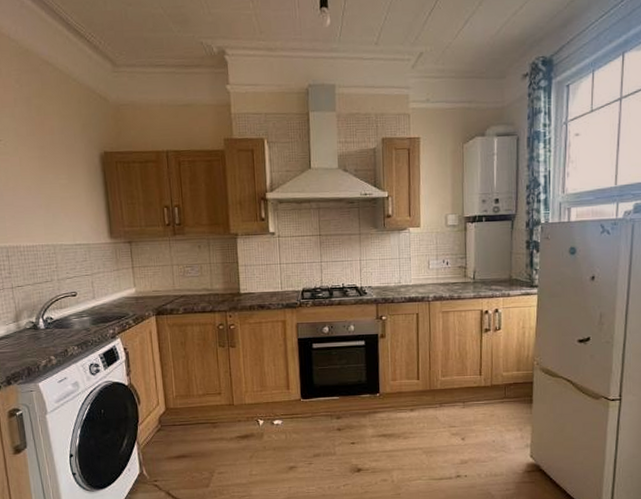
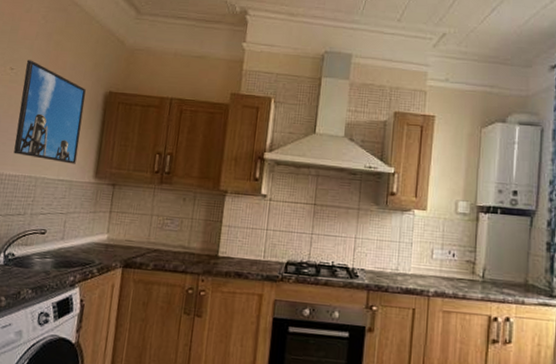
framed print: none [12,129,88,228] -> present [14,60,86,164]

